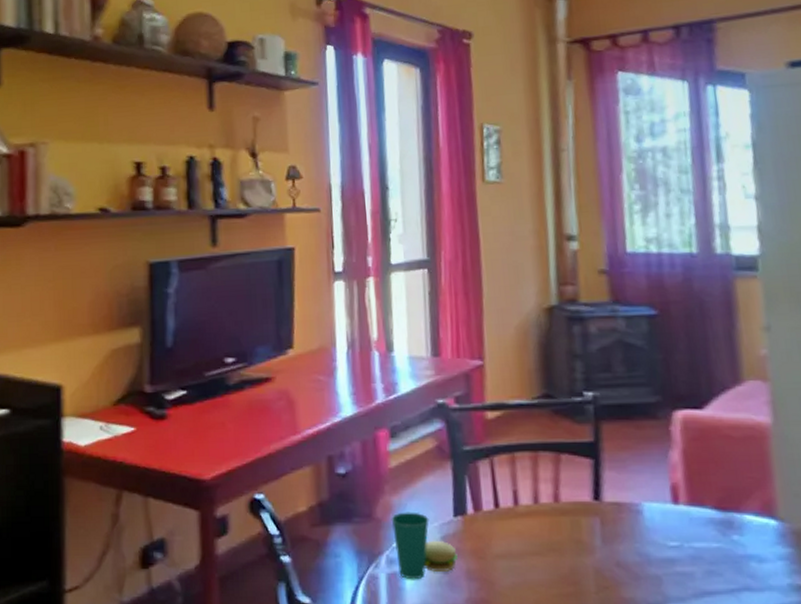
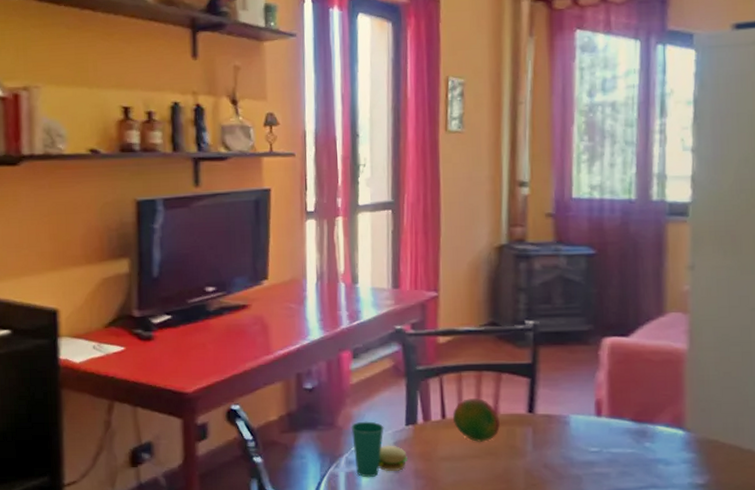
fruit: none [506,484,564,536] -> present [452,398,501,442]

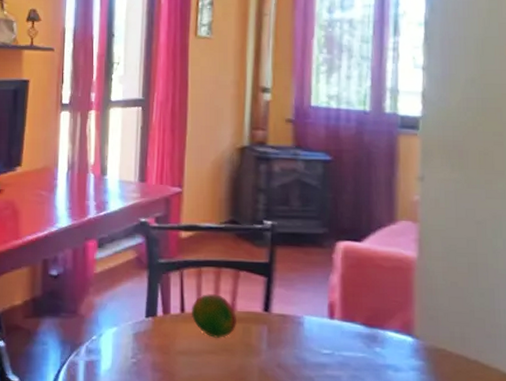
cup: present [351,421,408,478] -> none [92,310,146,368]

